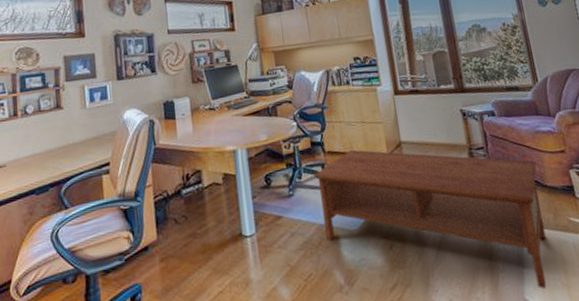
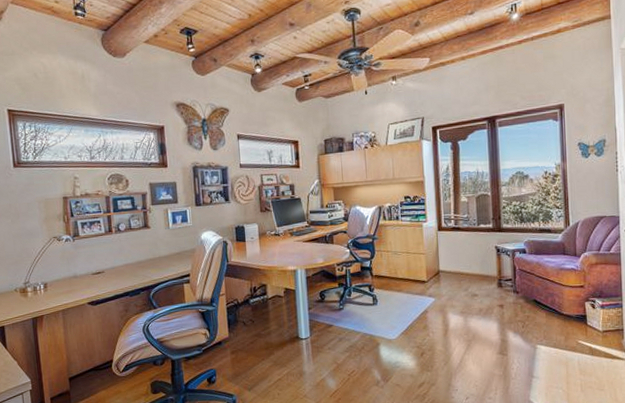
coffee table: present [313,149,547,289] -> none [361,275,556,394]

